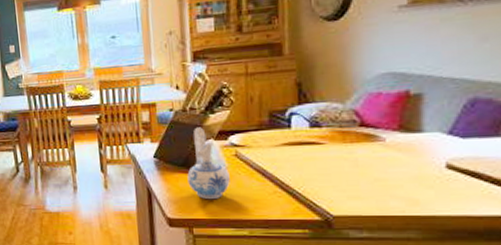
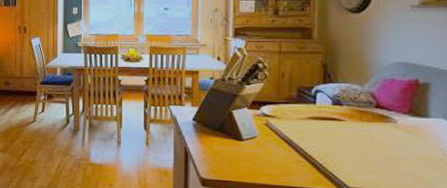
ceramic pitcher: present [187,127,230,200] -> none [222,96,260,164]

